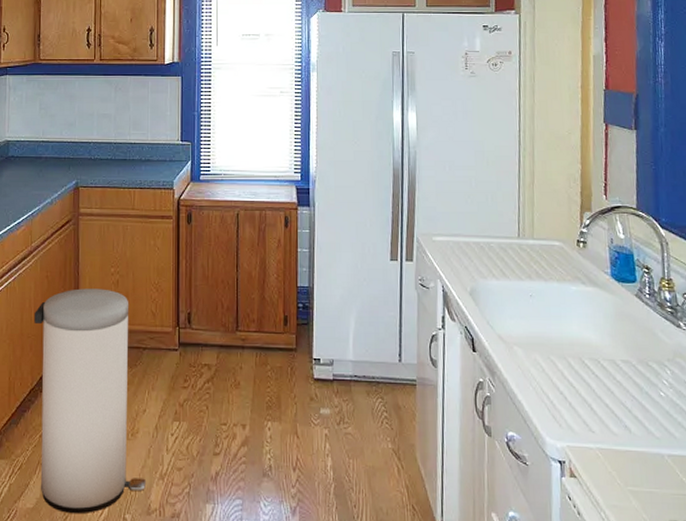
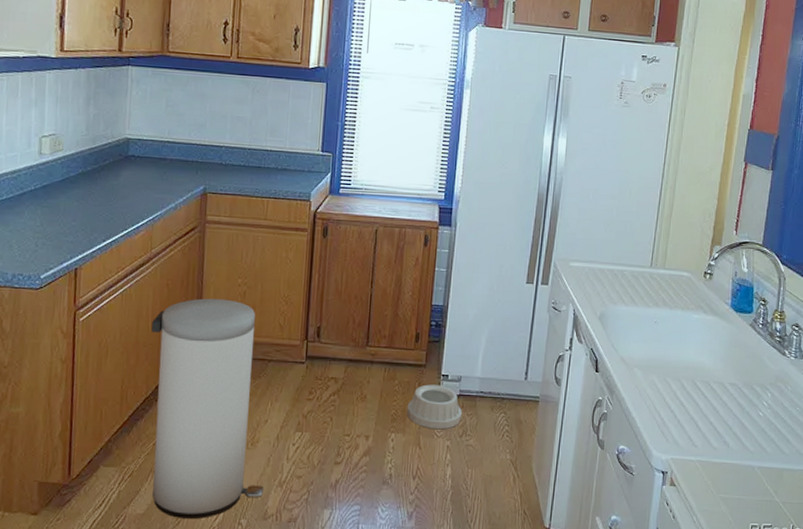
pet bowl: none [281,369,337,417] -> present [406,384,462,430]

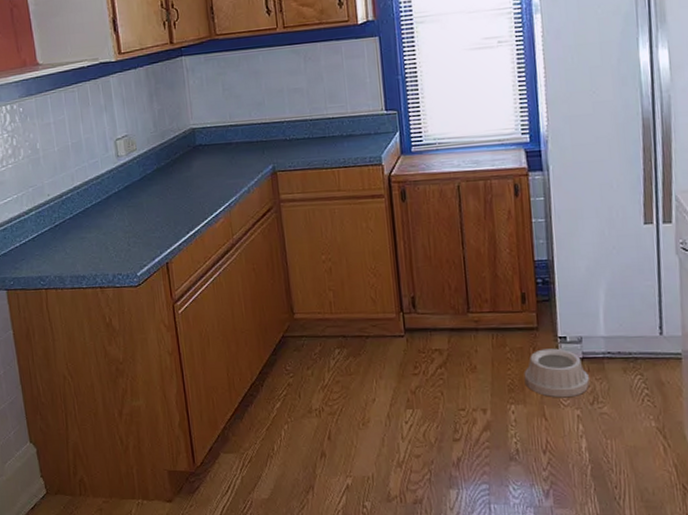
pedal bin: present [151,298,265,520] -> none [245,277,384,503]

